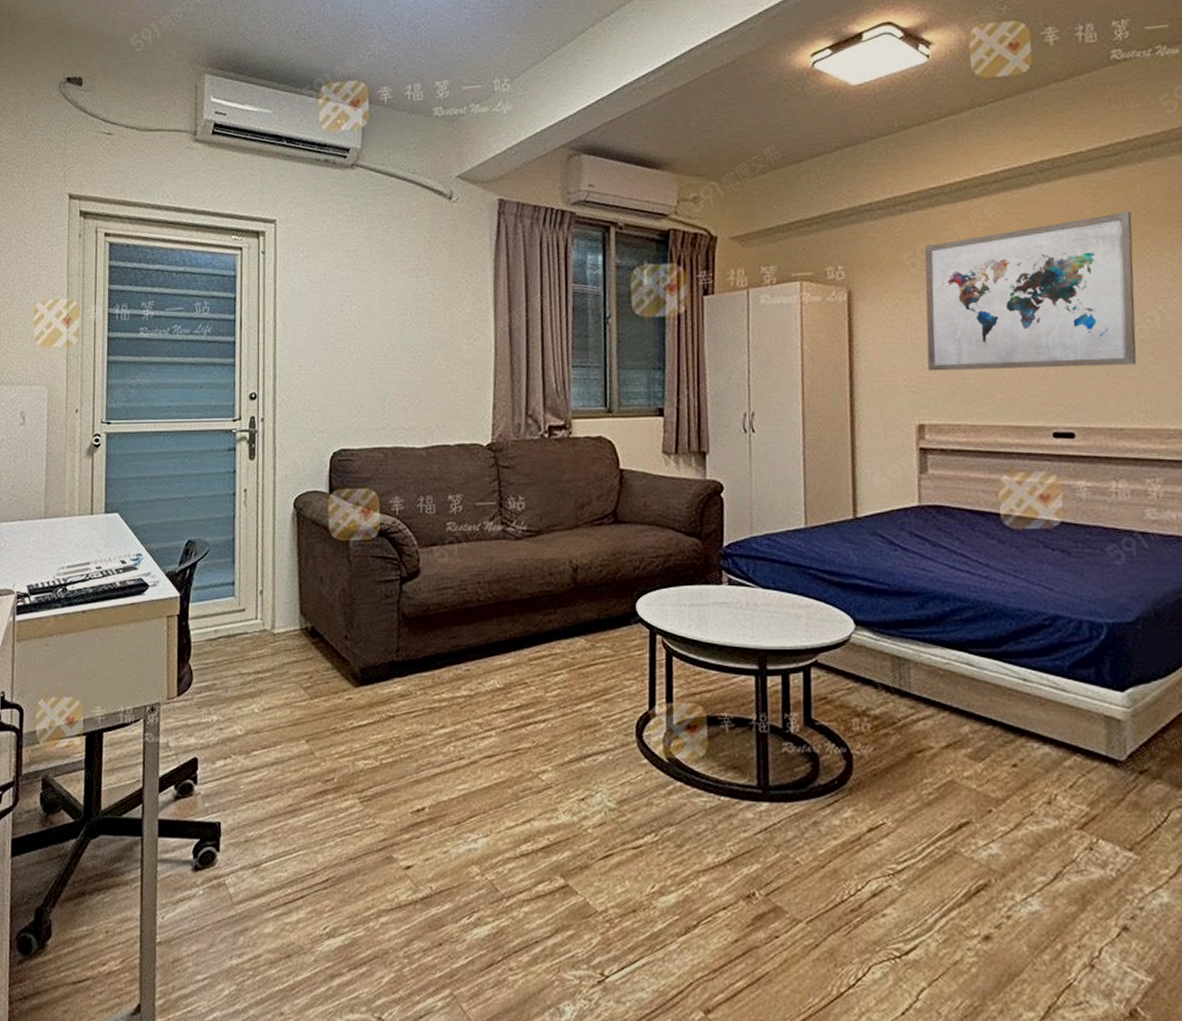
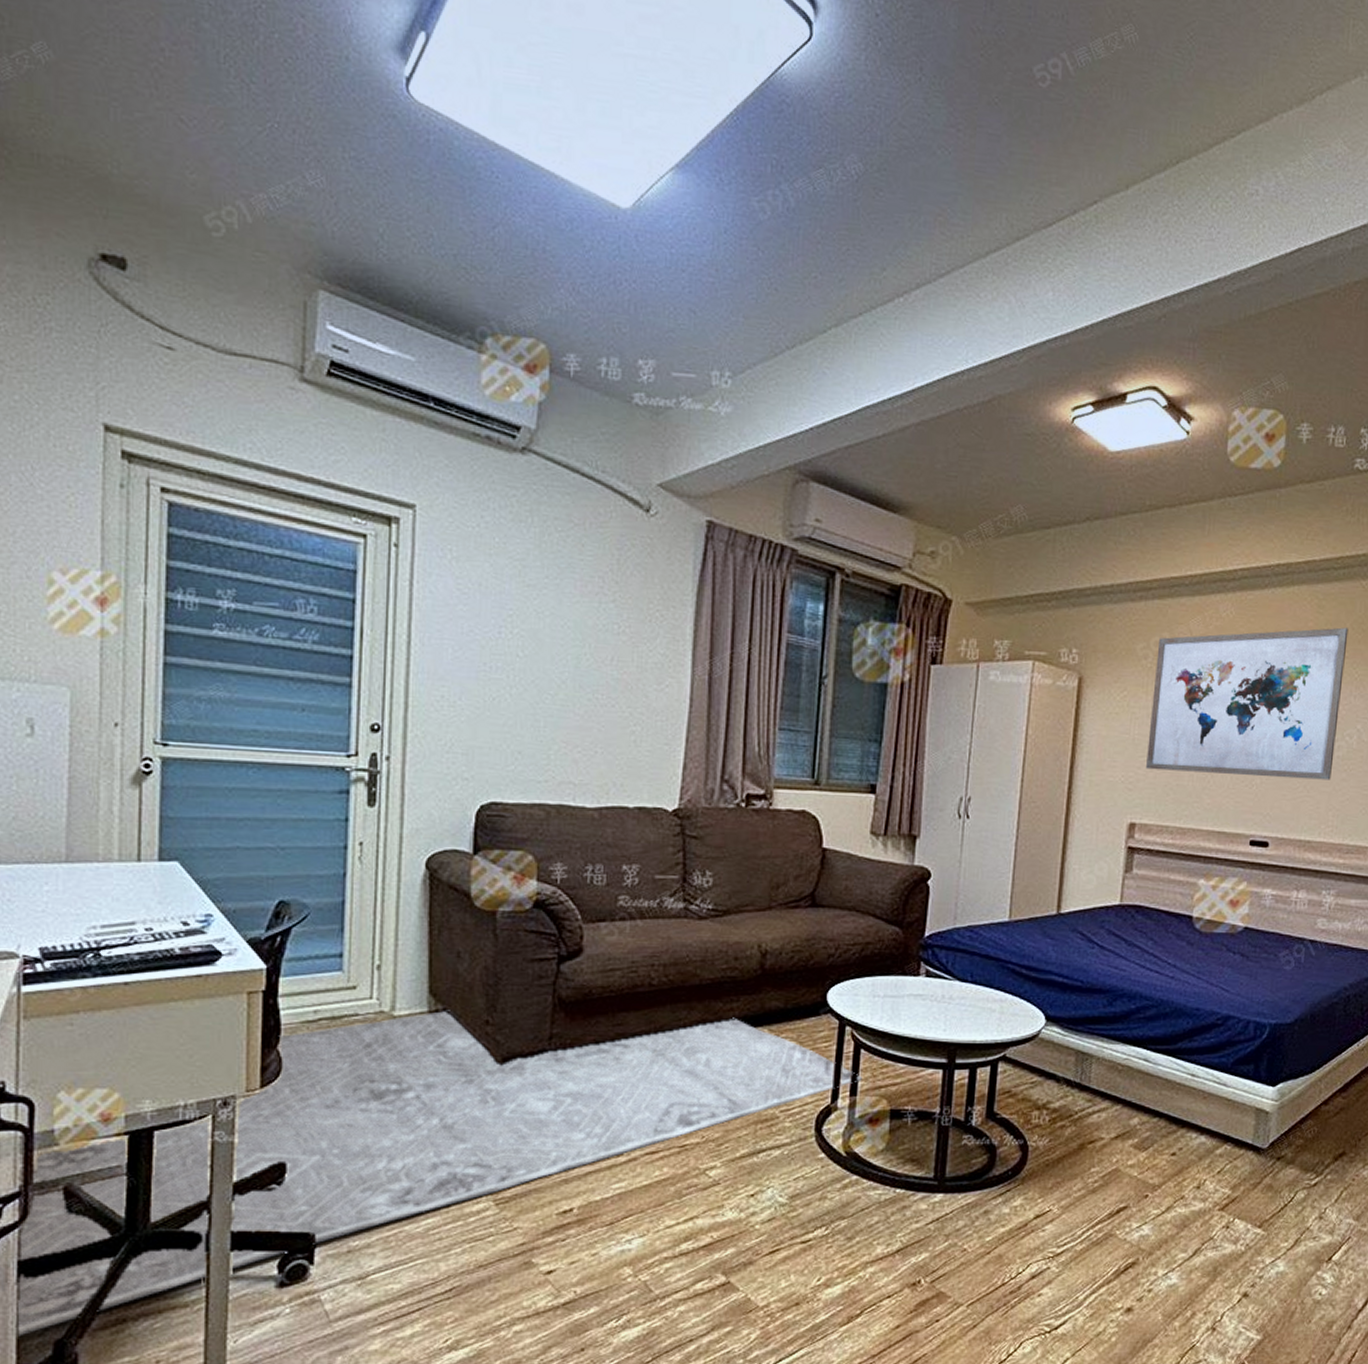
rug: none [10,627,676,903] -> present [16,1010,862,1336]

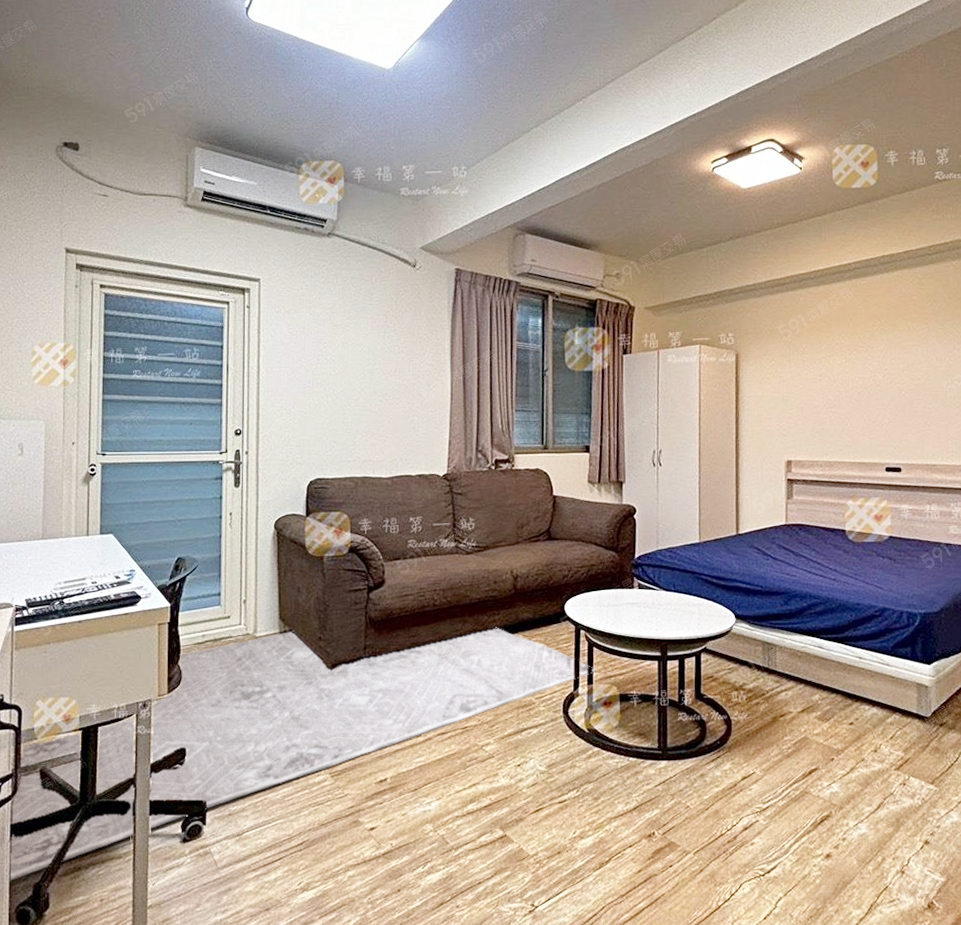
wall art: present [1146,627,1349,780] -> none [794,298,947,419]

